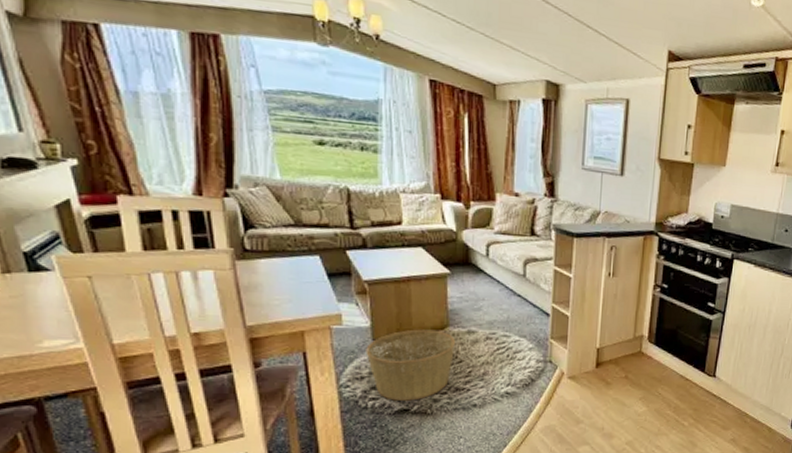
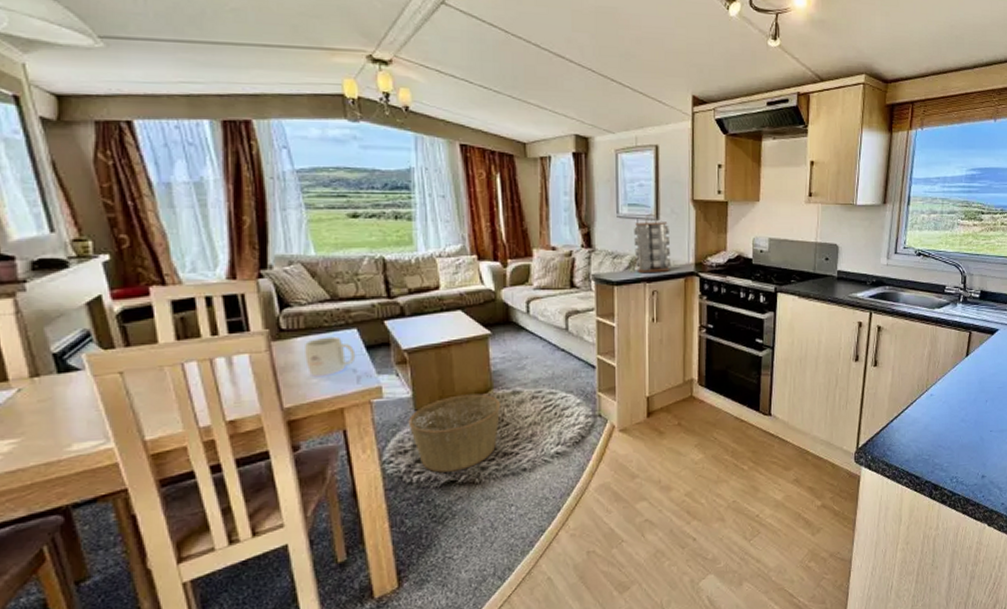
mug: none [268,261,318,300] -> present [305,336,356,378]
spice rack: none [596,168,633,229] -> present [634,213,672,274]

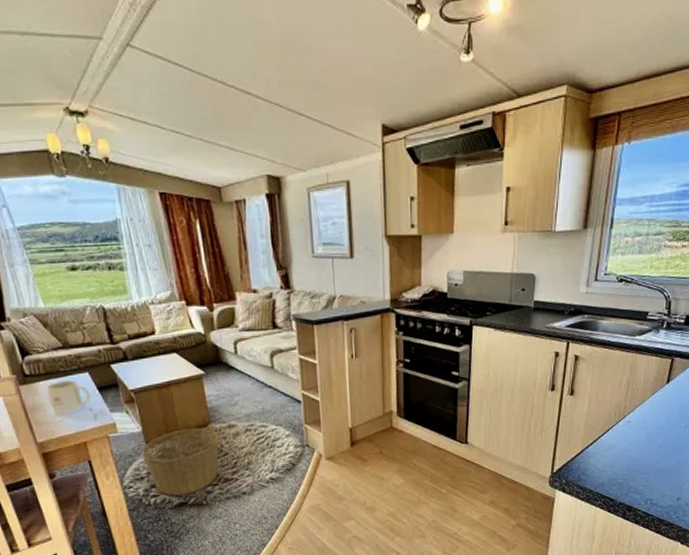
spice rack: present [634,213,672,274] -> none [330,251,368,312]

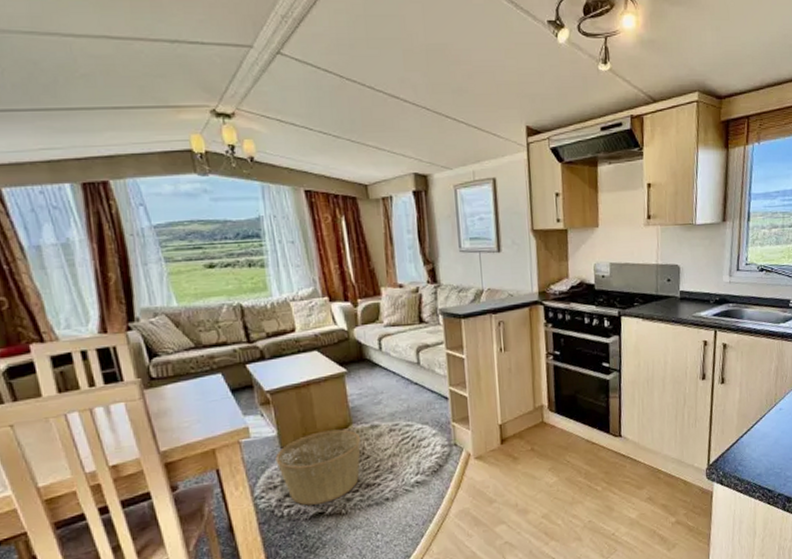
mug: present [47,380,91,416] -> none [175,382,223,422]

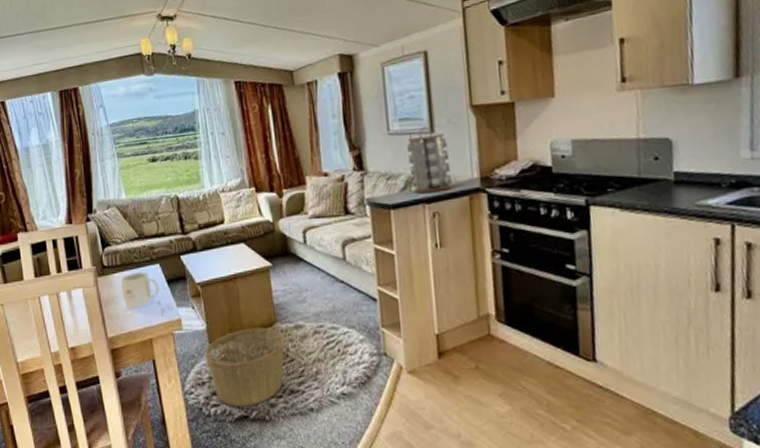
mug: none [175,382,223,422] -> present [121,271,160,310]
spice rack: none [477,246,516,305] -> present [407,126,453,194]

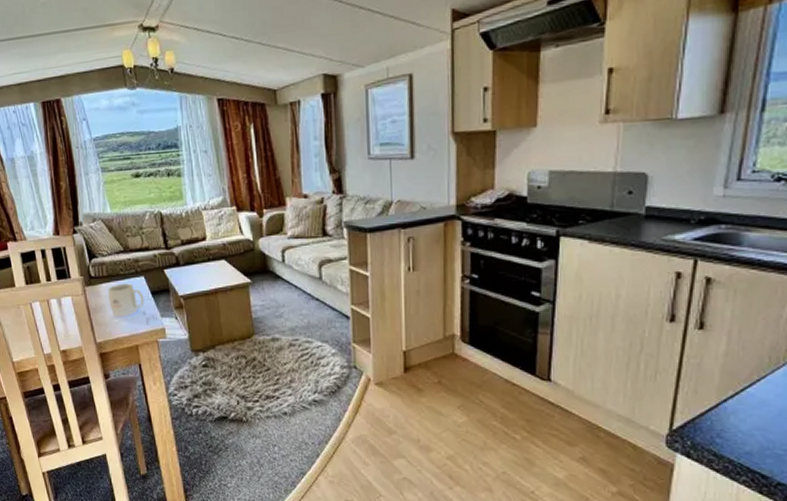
basket: present [204,327,285,407] -> none [186,339,262,409]
spice rack: present [407,126,453,194] -> none [387,152,429,219]

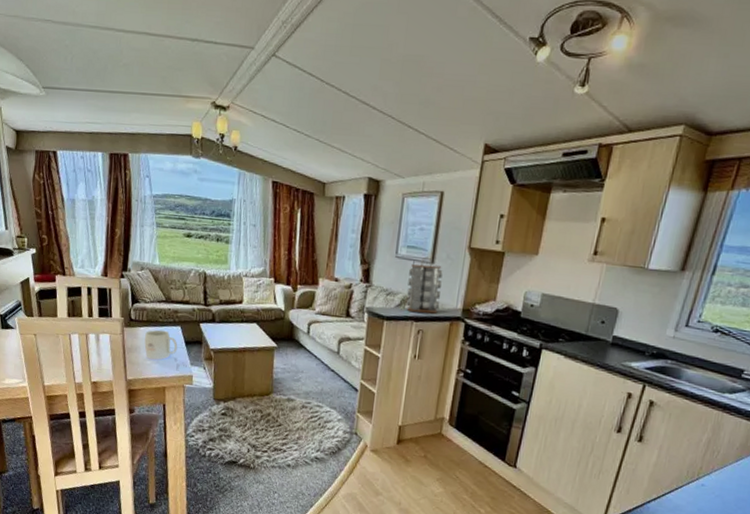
spice rack: none [387,152,429,219] -> present [406,256,443,314]

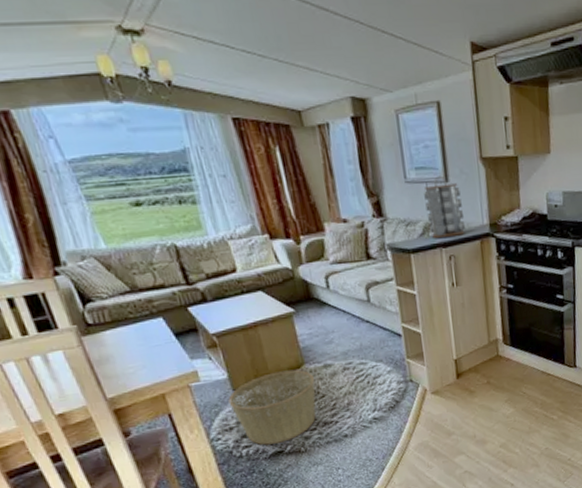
mug: present [144,329,178,361] -> none [115,326,167,368]
basket: none [207,393,277,455] -> present [228,369,316,446]

